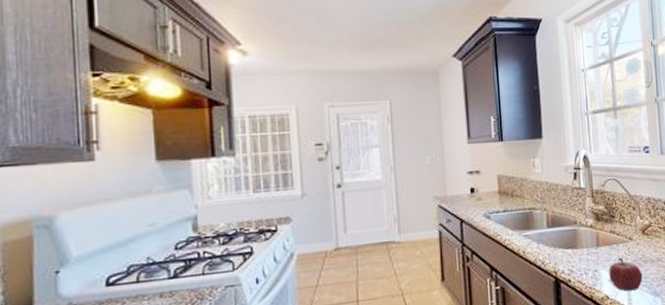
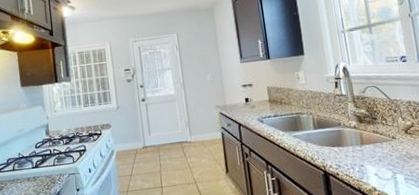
fruit: present [609,257,643,292] -> none [374,154,409,184]

